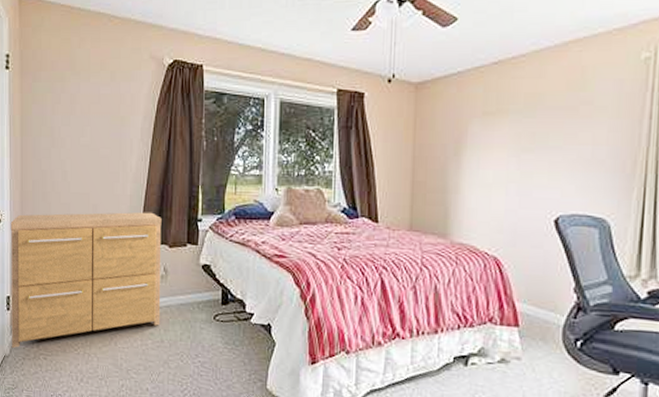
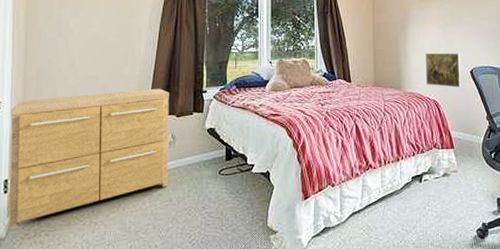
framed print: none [485,189,541,242] -> present [426,52,462,88]

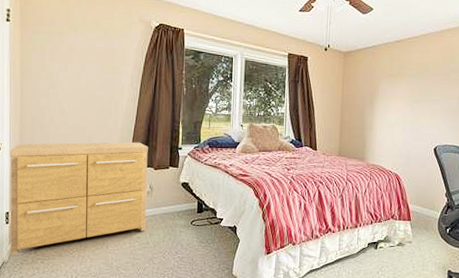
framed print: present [426,52,462,88] -> none [390,127,426,164]

